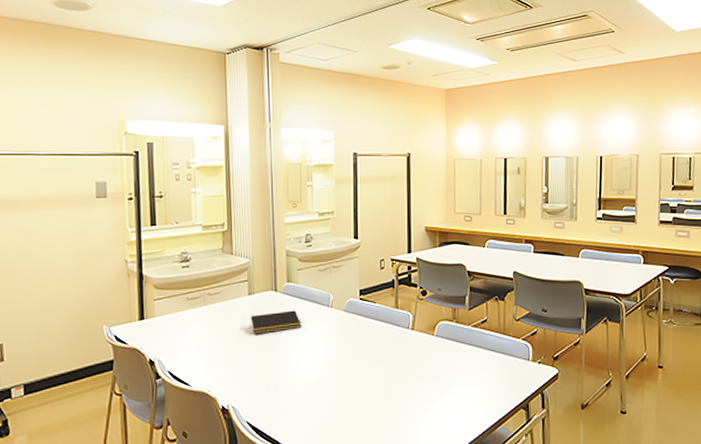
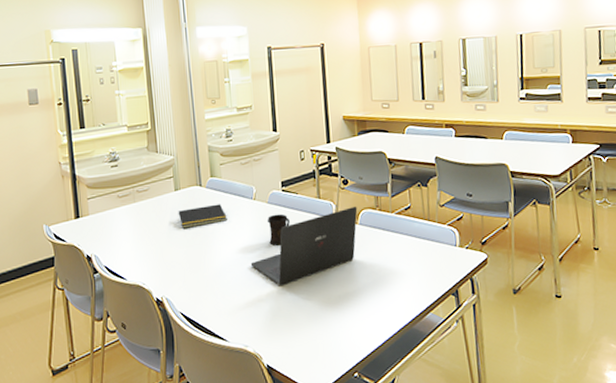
laptop: none [323,317,435,397] -> present [250,206,358,286]
mug: none [342,322,366,356] -> present [267,213,290,247]

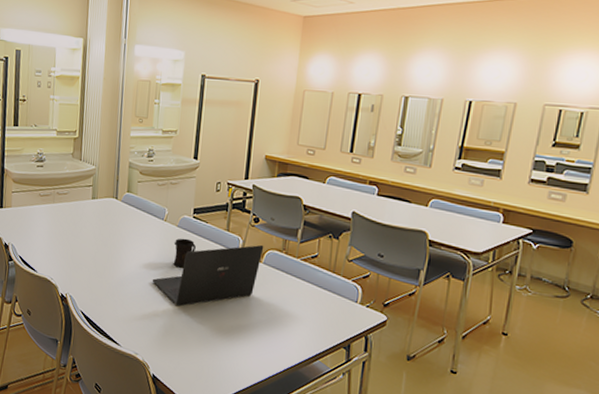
notepad: present [178,204,227,228] -> none [91,218,137,236]

